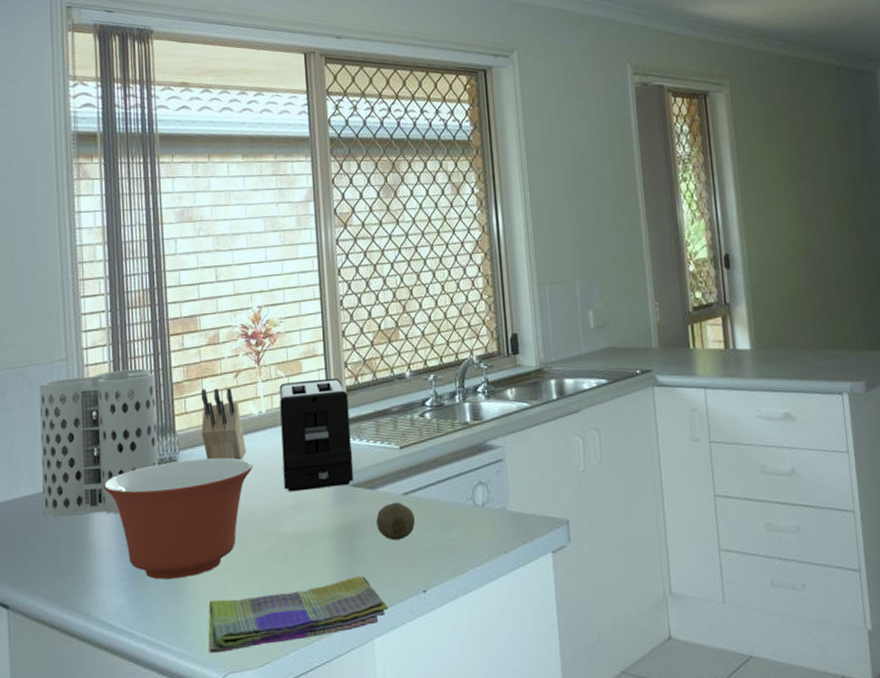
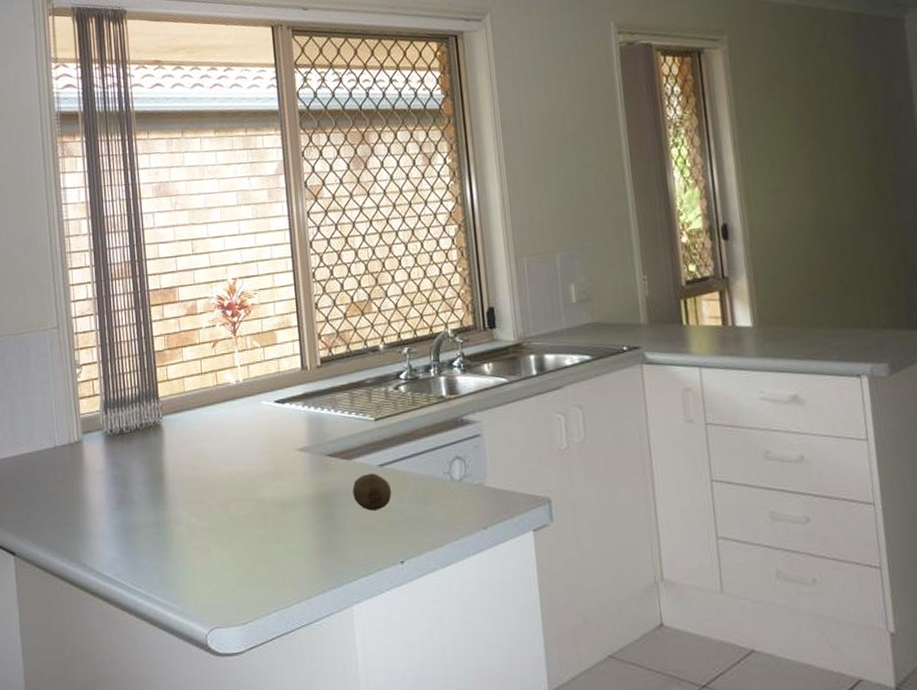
utensil holder: present [39,368,159,517] -> none [34,337,144,473]
mixing bowl: present [103,457,253,580] -> none [94,424,232,537]
knife block: present [201,388,246,461] -> none [181,357,225,427]
dish towel: present [208,575,389,654] -> none [194,543,367,609]
toaster: present [279,377,354,492] -> none [255,349,330,459]

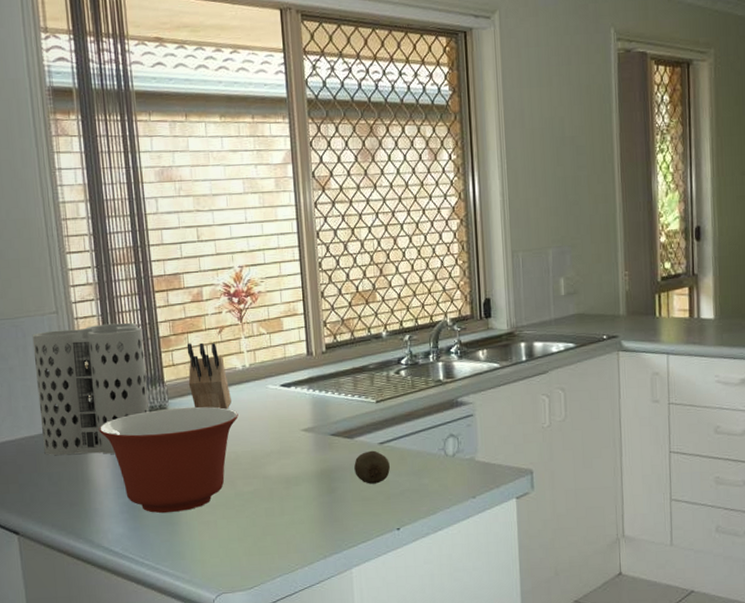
utensil holder: none [34,337,144,473] -> present [32,322,150,456]
mixing bowl: none [94,424,232,537] -> present [99,407,239,514]
knife block: none [181,357,225,427] -> present [187,342,231,410]

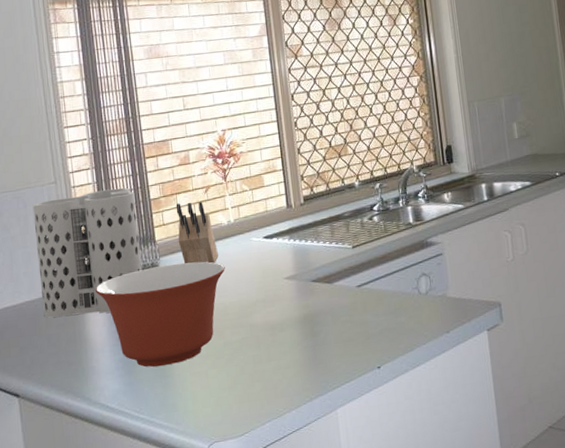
fruit: present [354,450,390,484] -> none [334,293,368,326]

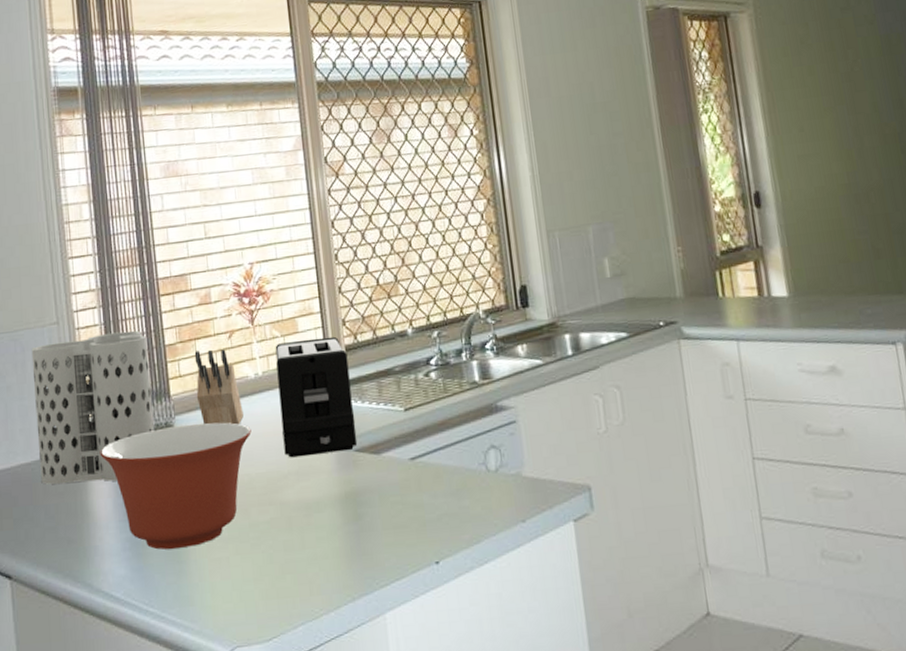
toaster: none [244,189,314,289] -> present [275,336,358,458]

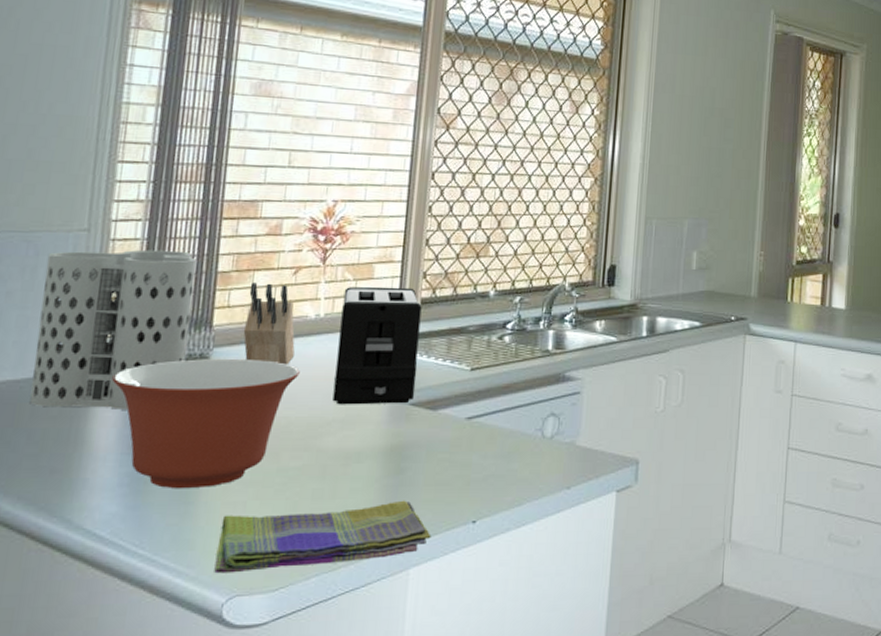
dish towel: none [212,545,400,627] -> present [214,500,432,574]

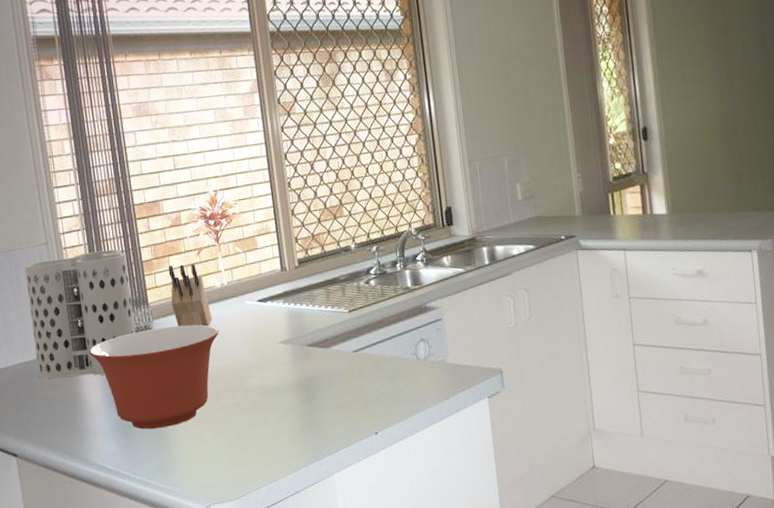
dish towel: present [214,500,432,574] -> none [188,421,346,489]
toaster: present [332,286,422,405] -> none [238,252,310,353]

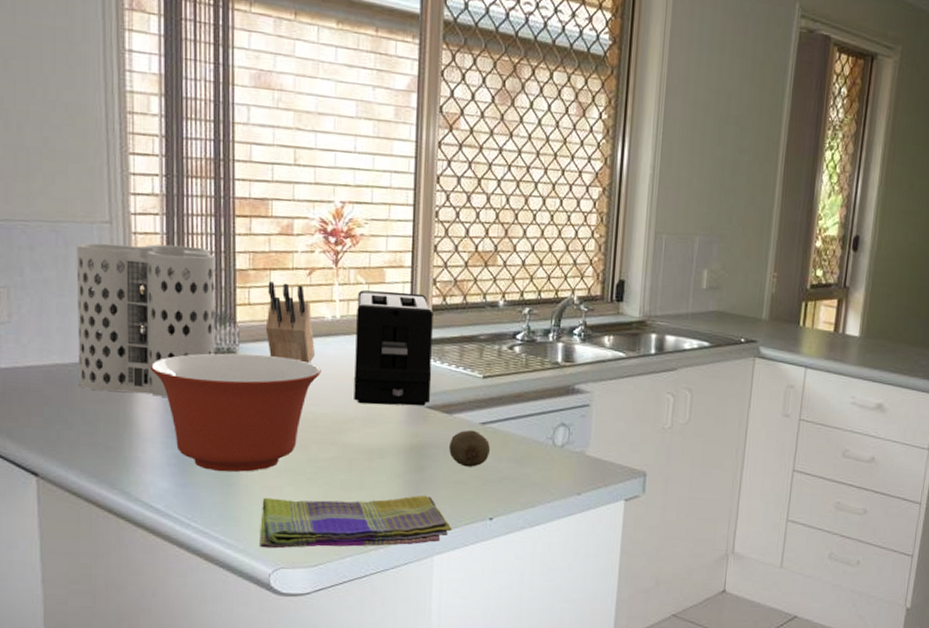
dish towel: none [188,421,346,489] -> present [259,495,452,549]
toaster: none [238,252,310,353] -> present [354,290,433,407]
fruit: none [331,358,365,391] -> present [449,430,490,467]

